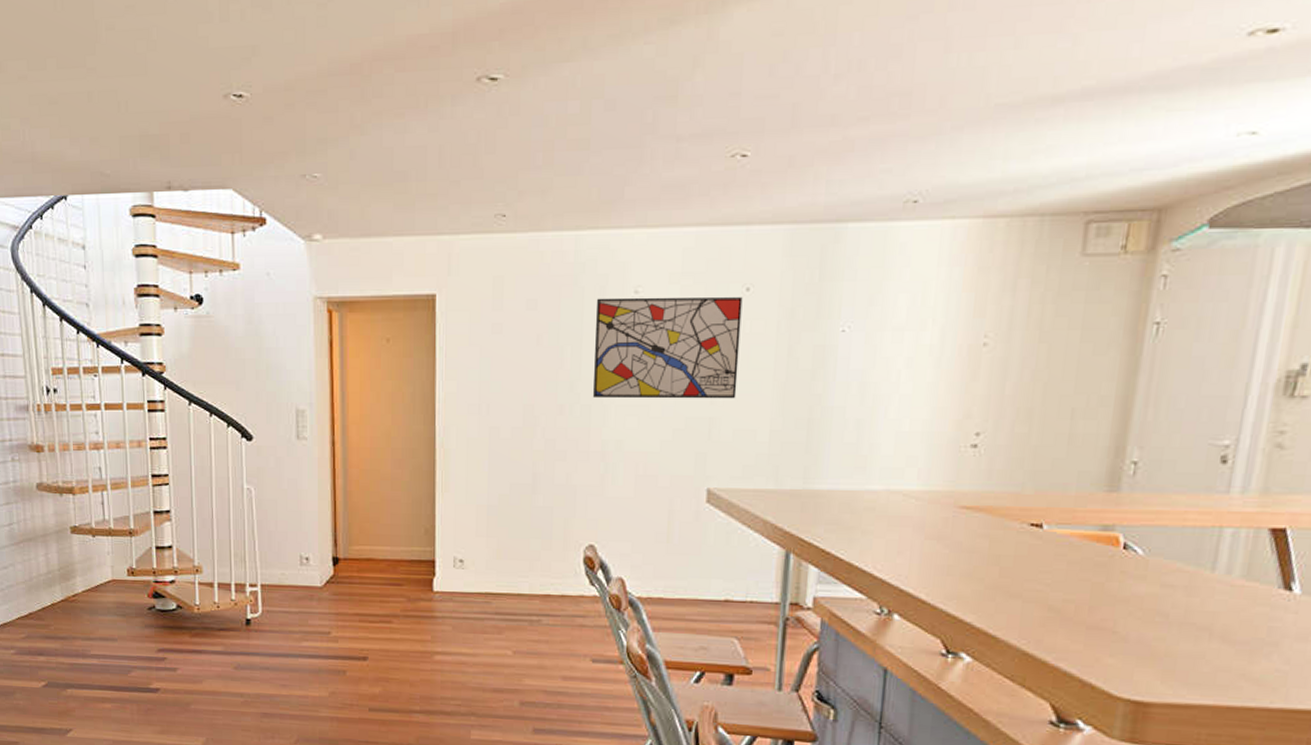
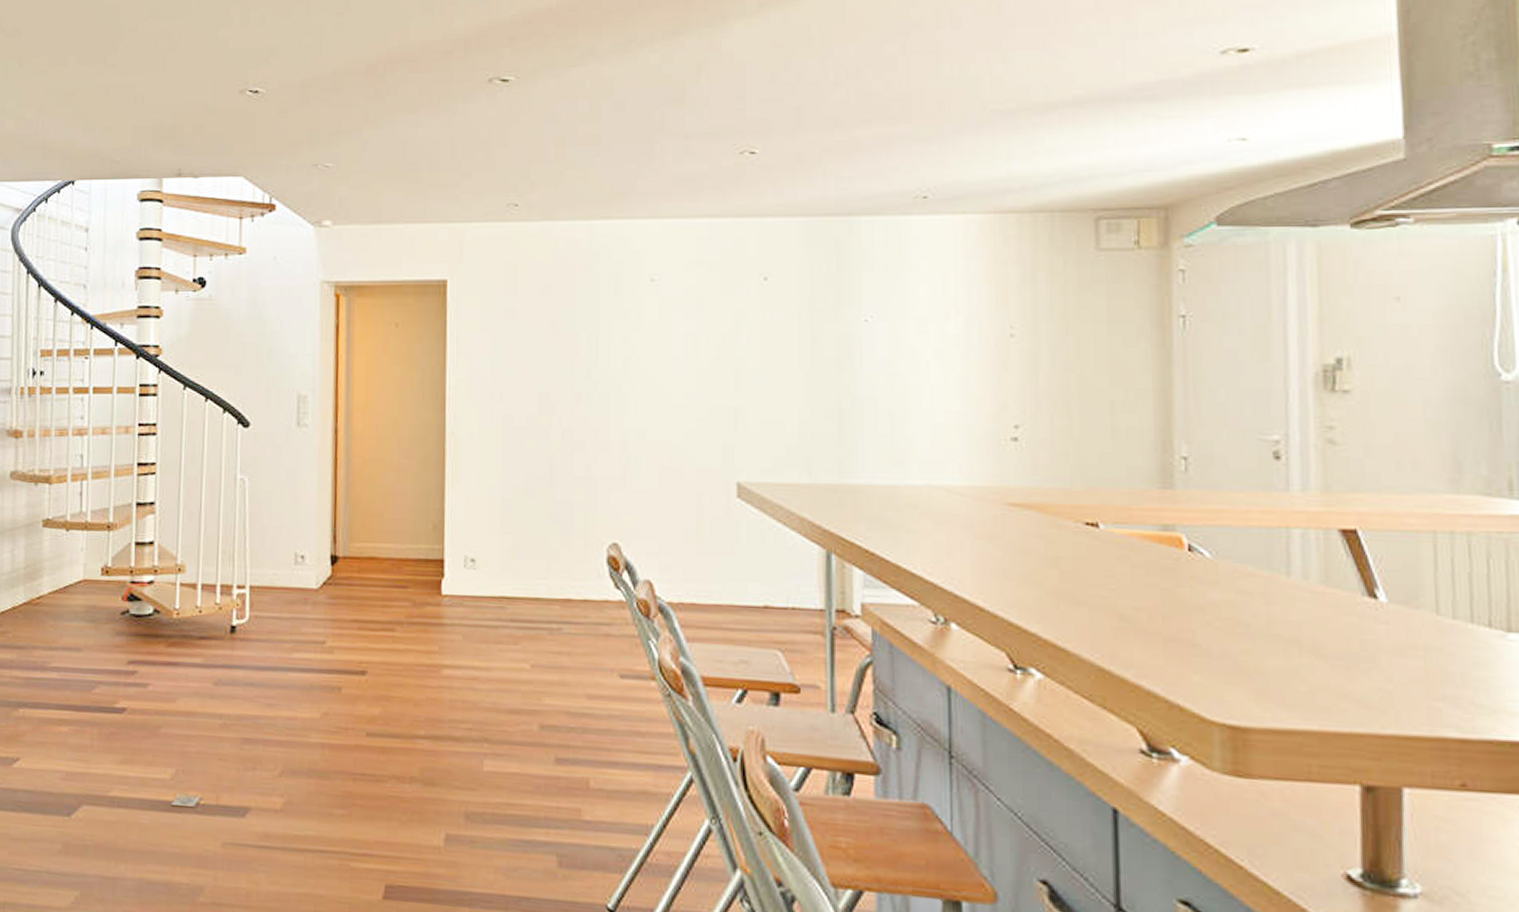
wall art: present [593,296,743,399] -> none [611,285,761,389]

